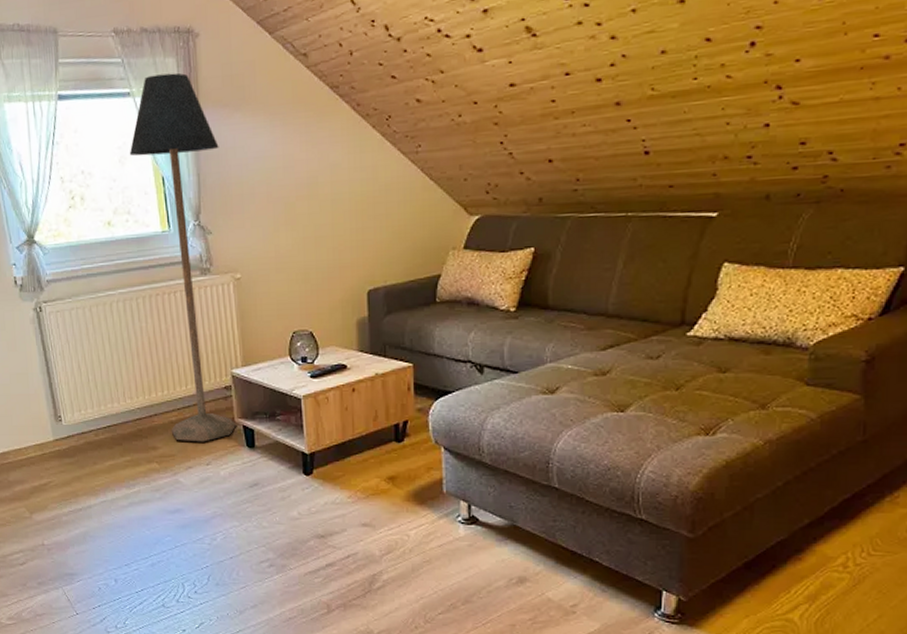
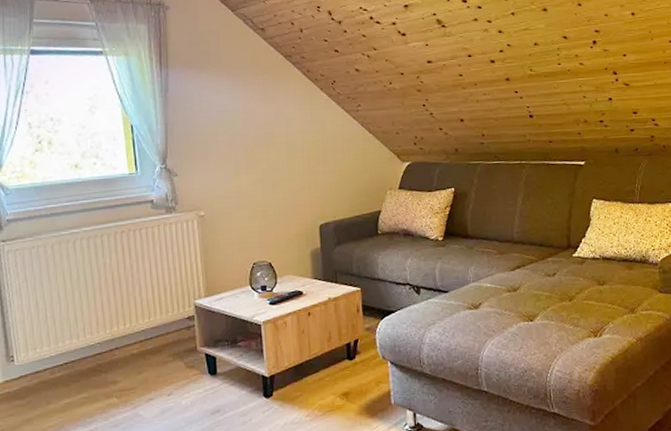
floor lamp: present [129,73,236,442] -> none [99,37,198,374]

